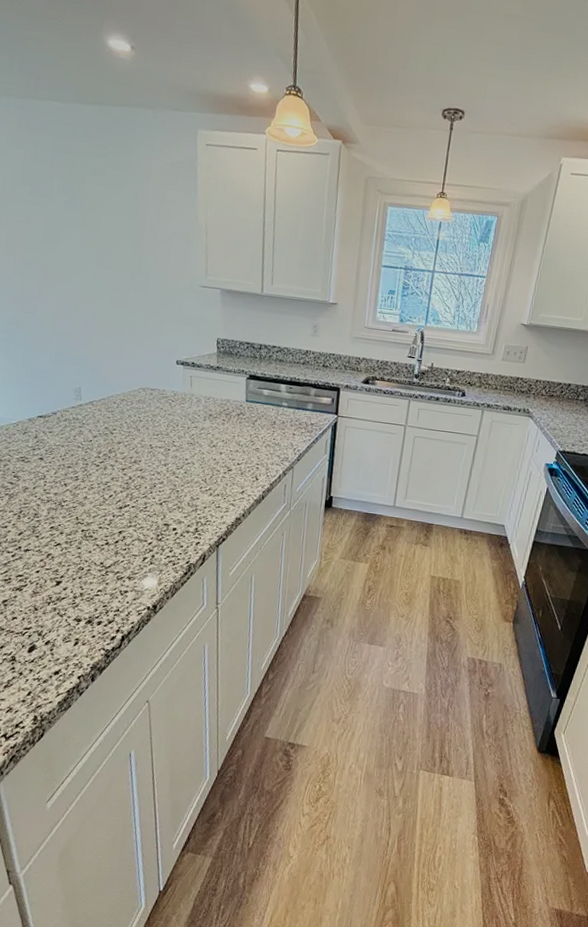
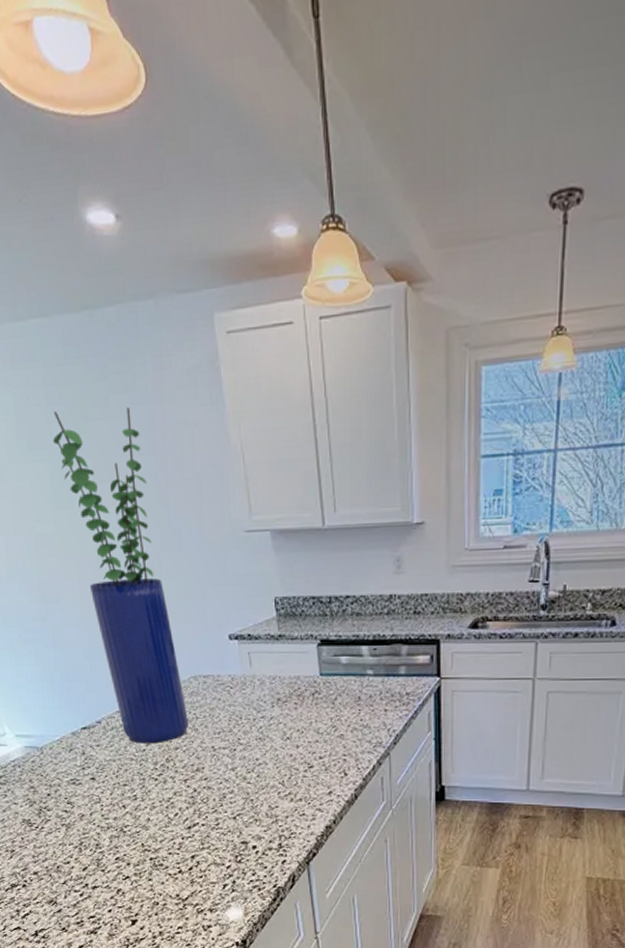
vase: none [52,171,133,436] -> present [53,407,189,744]

